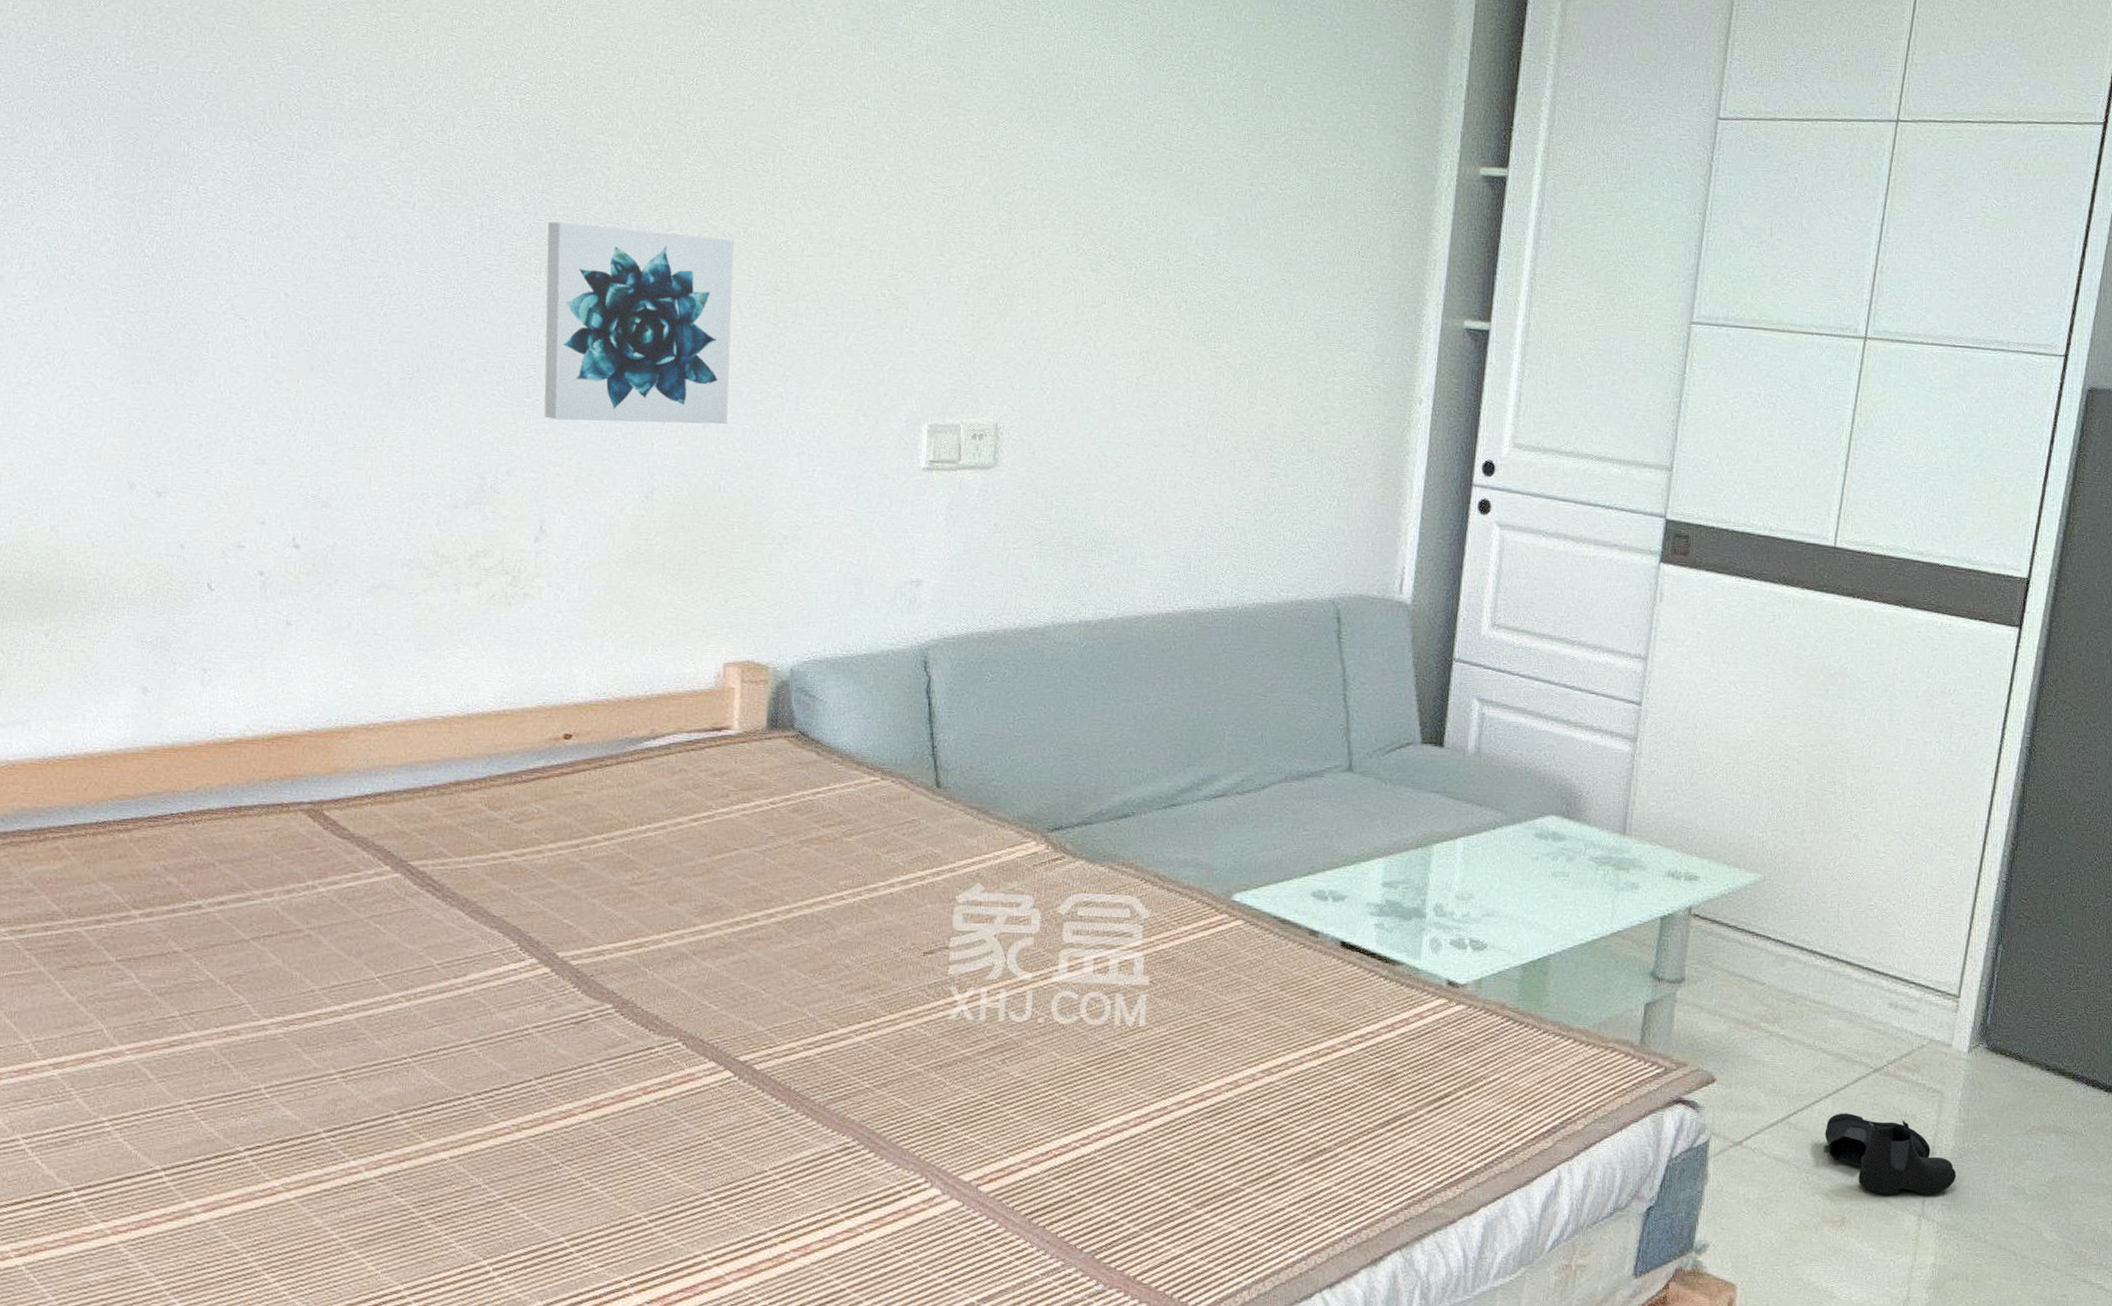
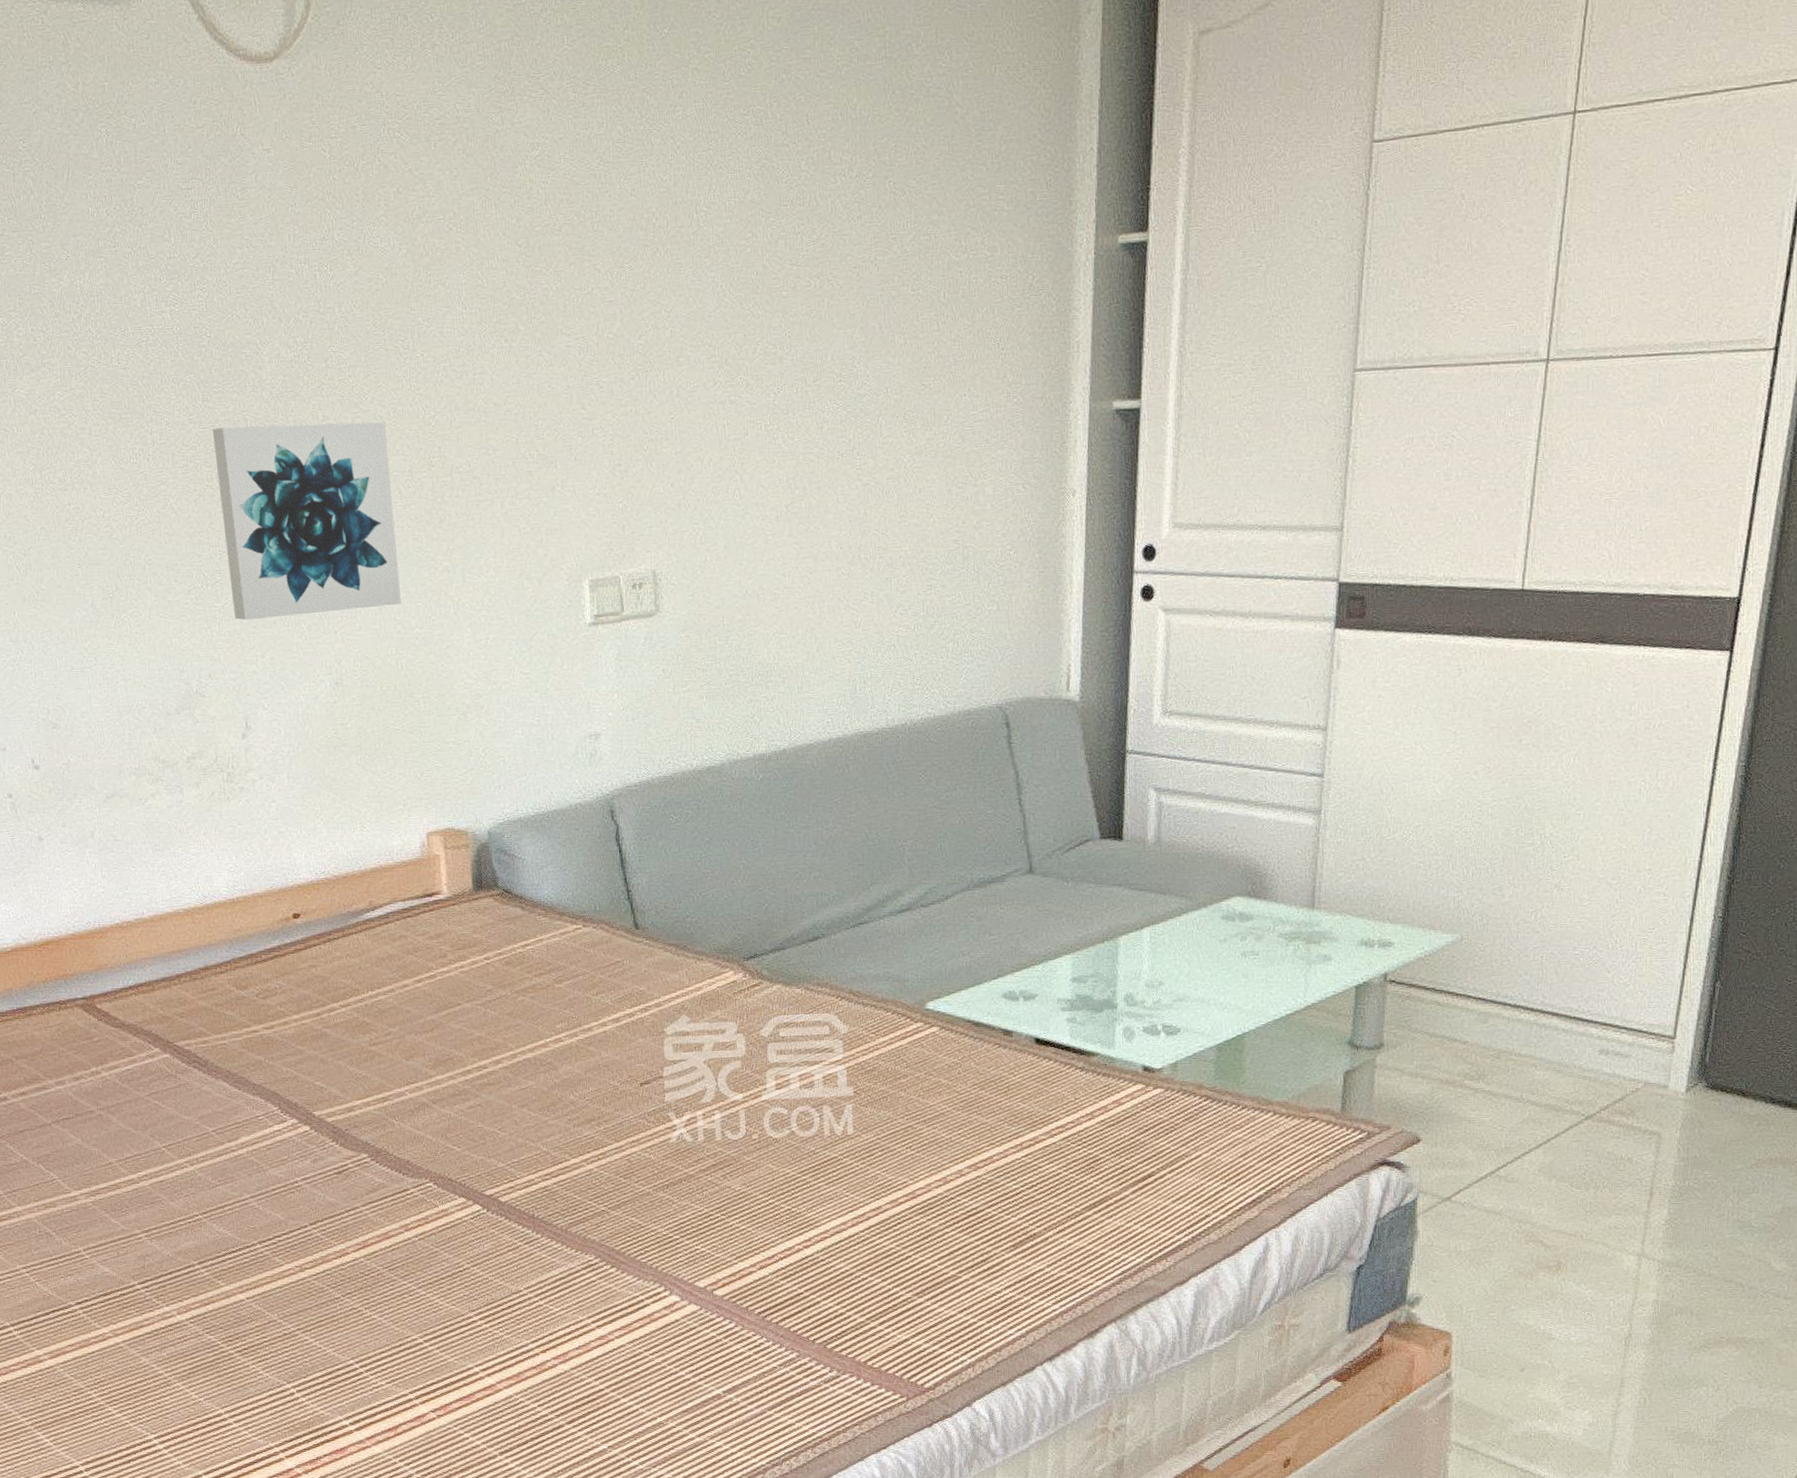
boots: present [1824,1113,1957,1195] -> none [1536,1161,1677,1237]

